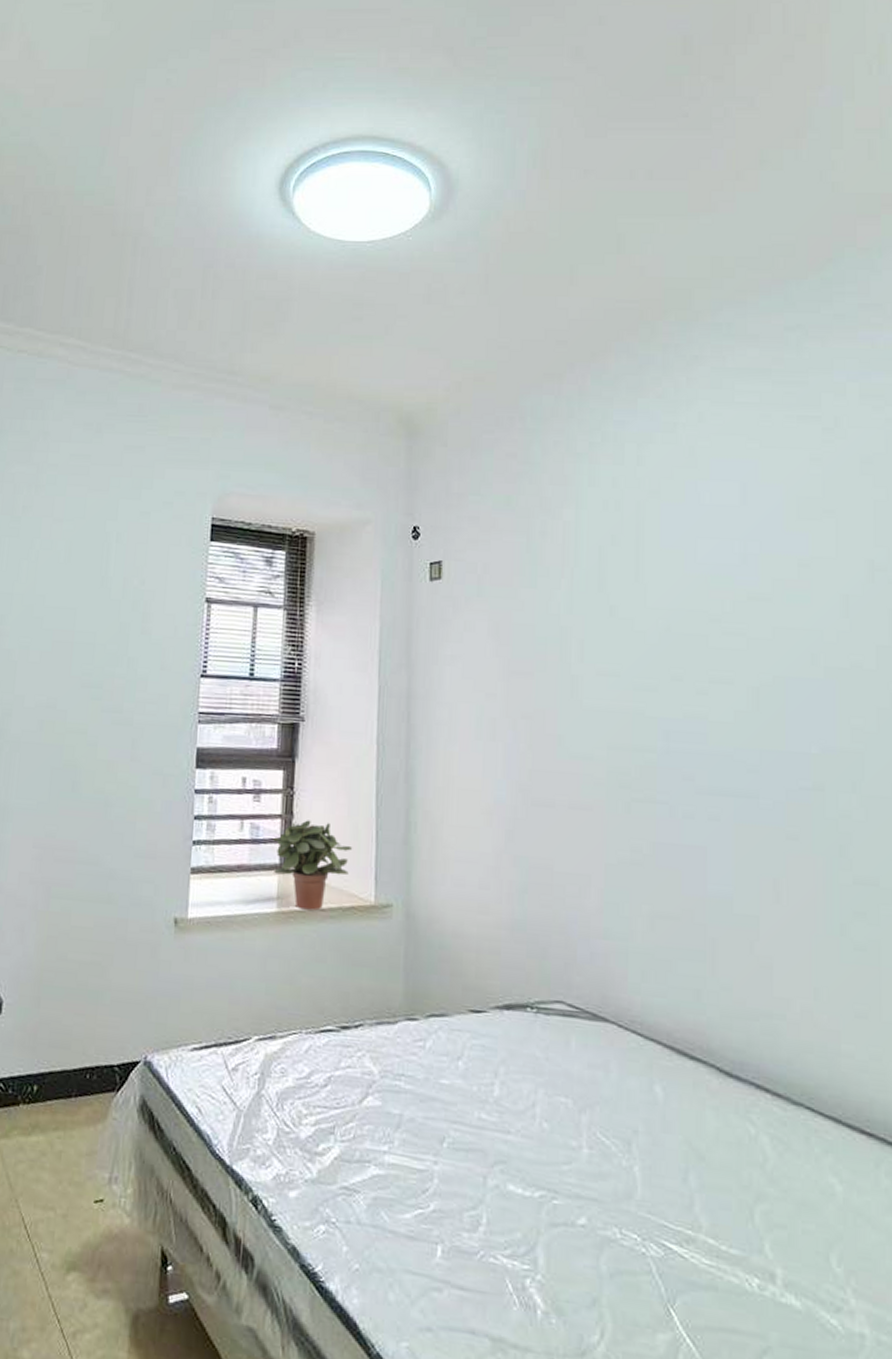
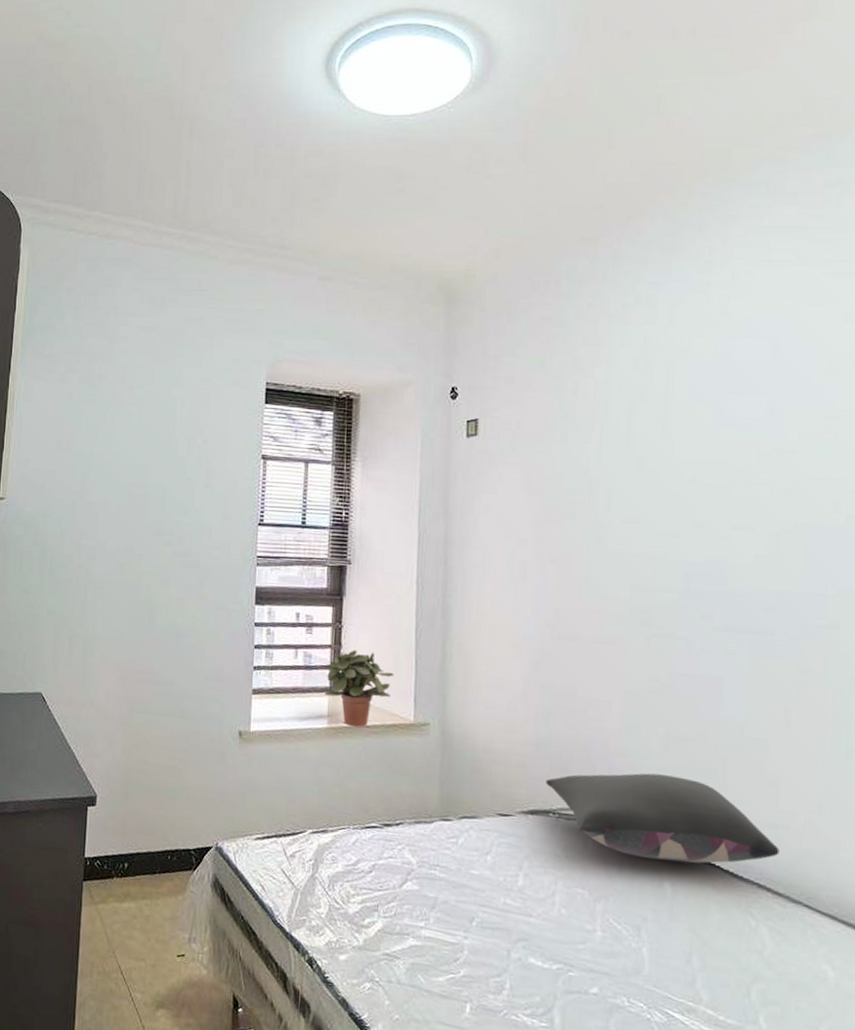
pillow: none [522,957,777,1062] -> present [546,773,780,864]

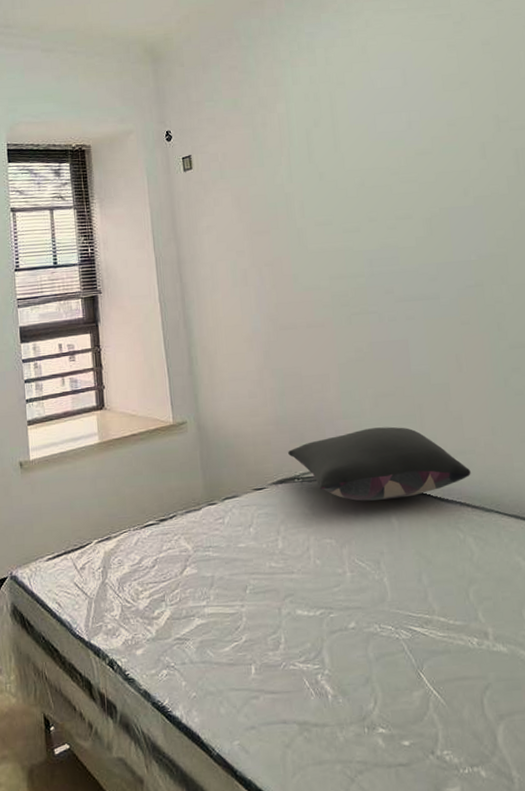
potted plant: present [322,650,395,728] -> none [88,368,151,438]

